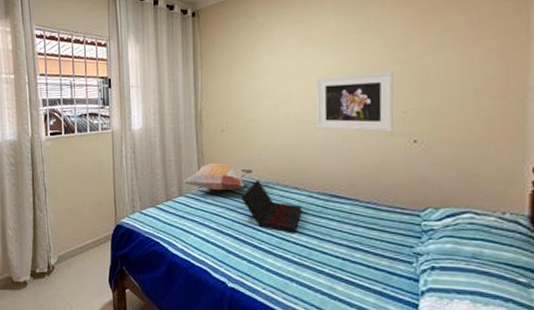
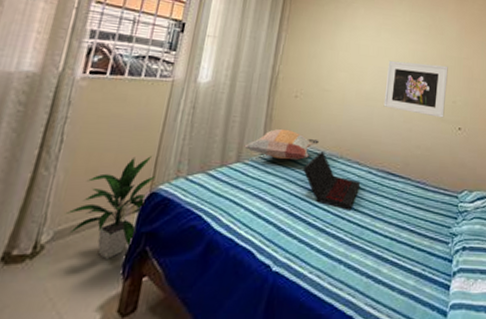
indoor plant: none [62,196,117,276] -> present [67,156,156,259]

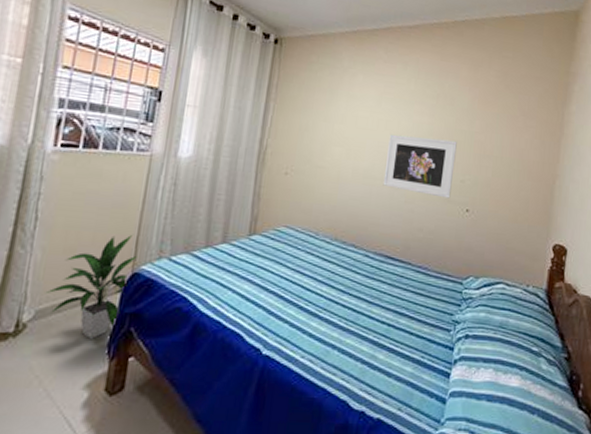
decorative pillow: present [244,128,319,160] -> none [230,207,311,241]
laptop: present [302,151,361,211] -> none [293,233,357,295]

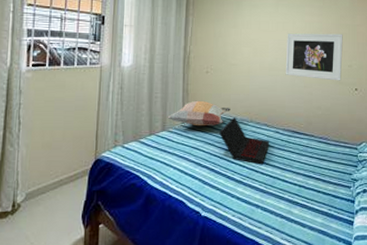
indoor plant: present [47,235,137,339] -> none [33,130,98,212]
decorative pillow: none [230,207,311,241] -> present [167,100,231,126]
laptop: none [293,233,357,295] -> present [218,117,270,165]

